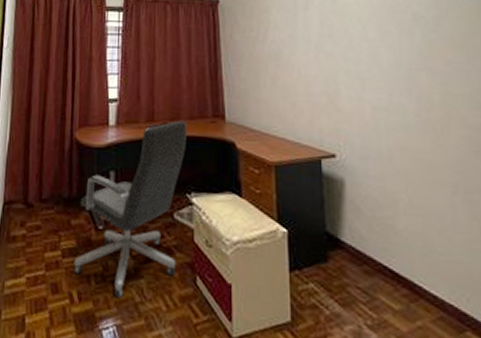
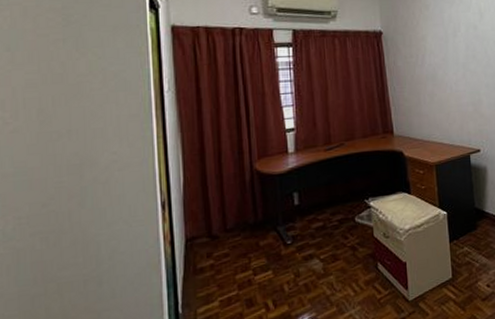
office chair: present [73,120,188,299] -> none [266,139,362,297]

